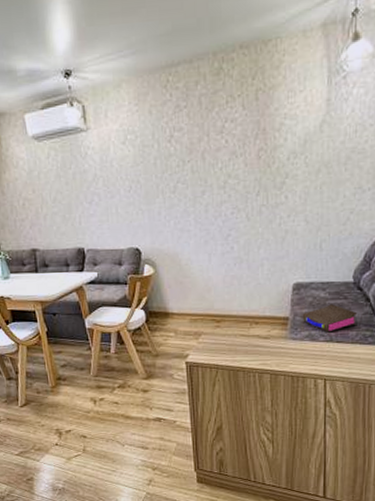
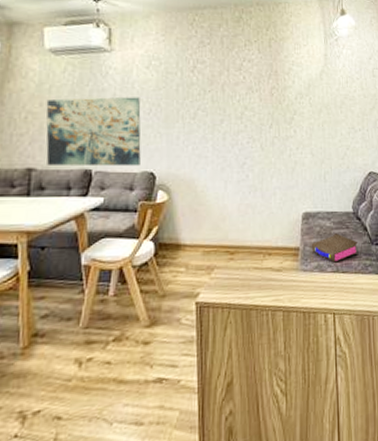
wall art: none [37,175,126,246] -> present [46,97,141,167]

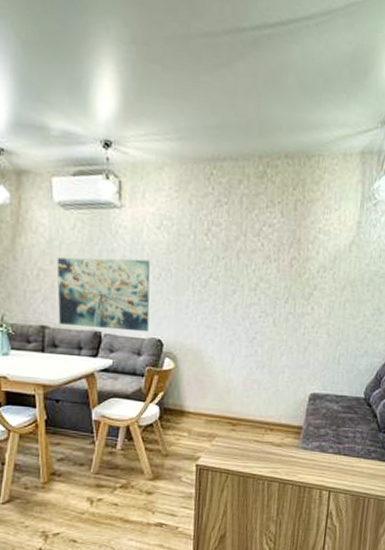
book: present [311,233,359,263] -> none [315,417,365,445]

